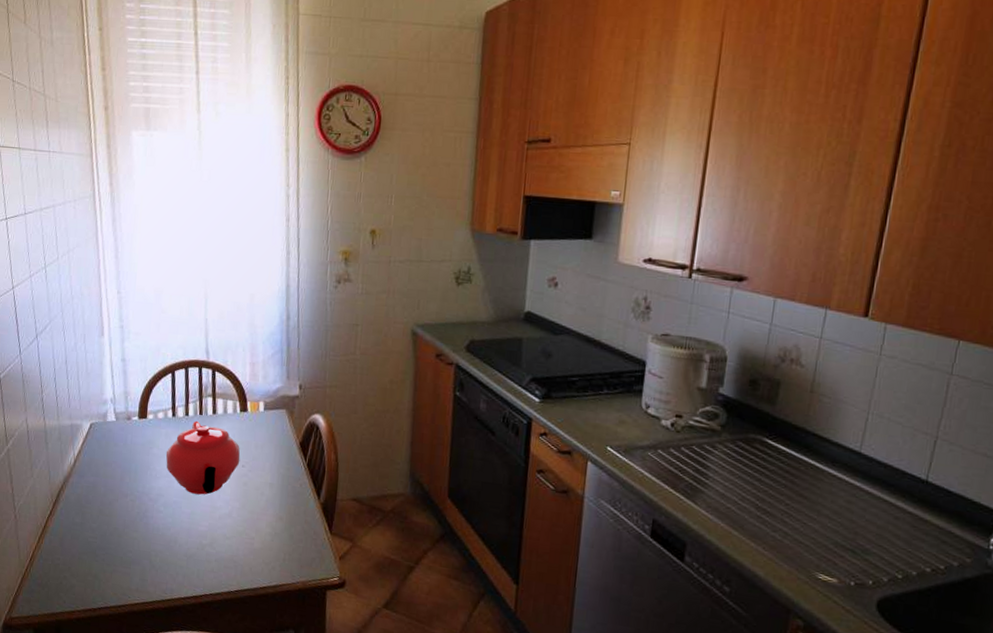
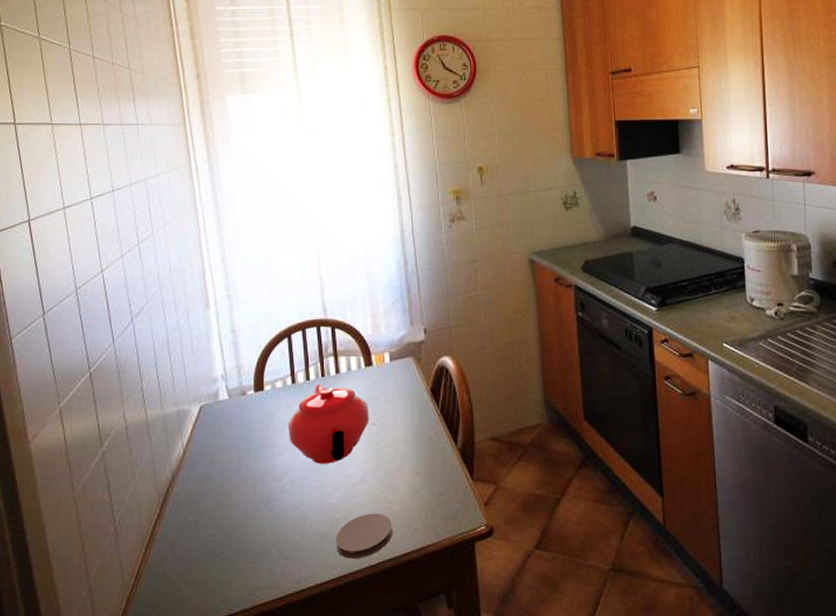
coaster: none [200,545,252,584] -> present [336,513,393,559]

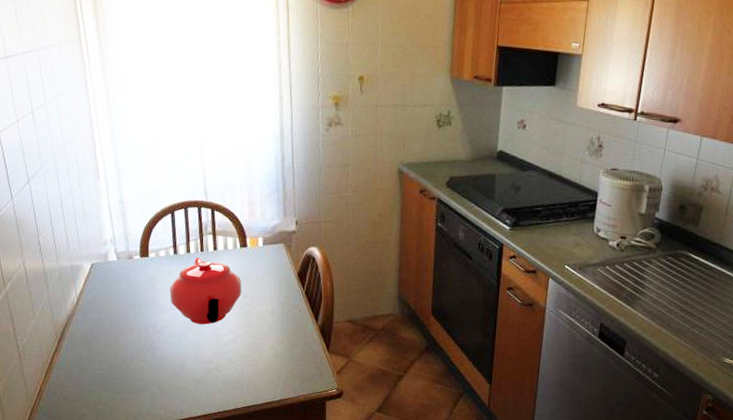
coaster: present [336,513,393,559] -> none [208,368,257,402]

